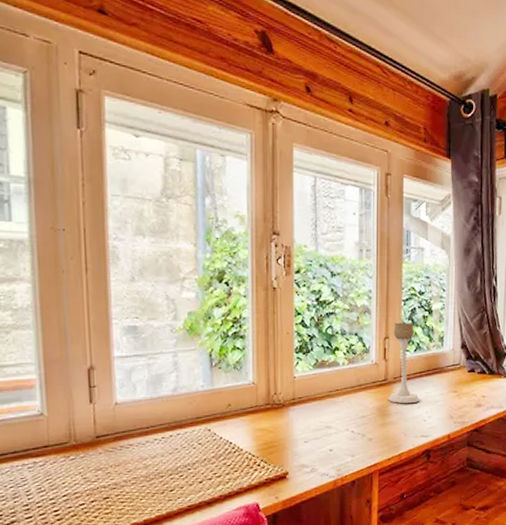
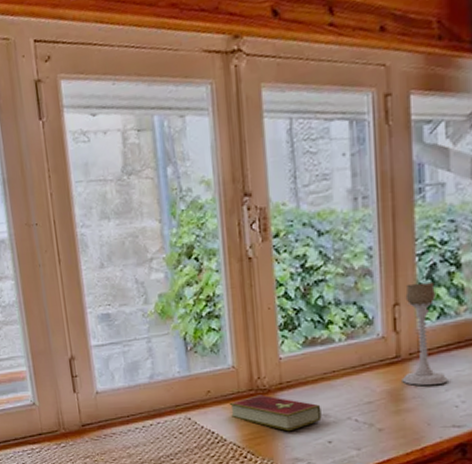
hardcover book: none [247,408,325,442] -> present [229,394,322,432]

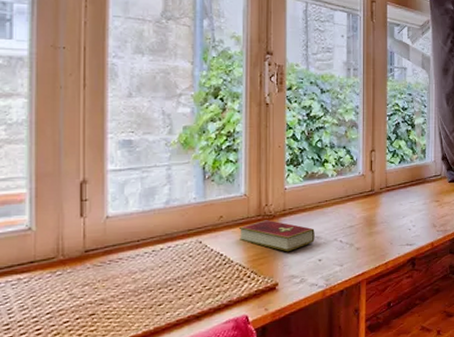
candle holder: present [402,281,448,386] -> none [374,136,405,214]

